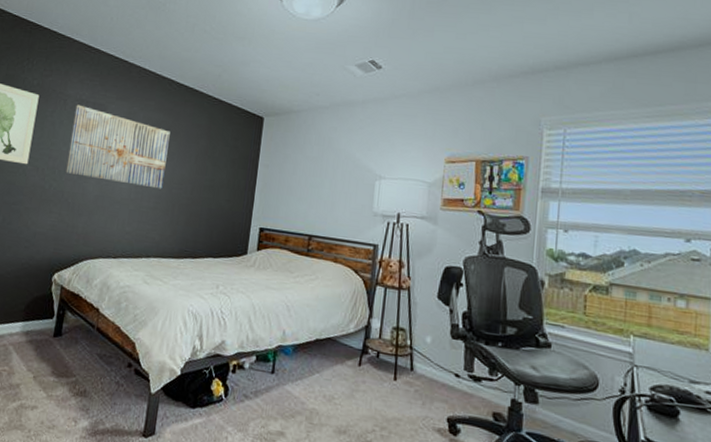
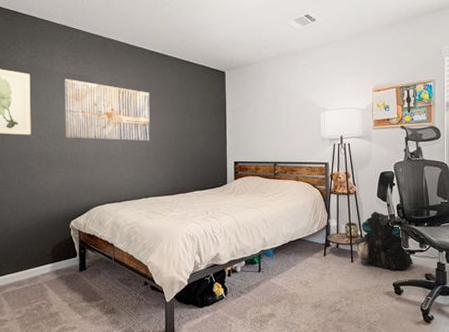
backpack: none [400,316,480,404] -> present [354,211,413,272]

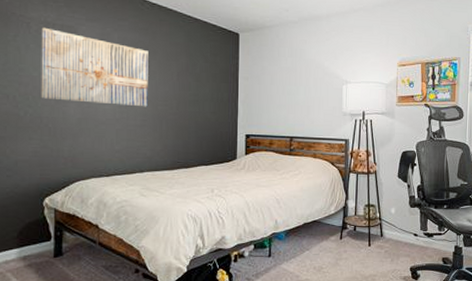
backpack: present [354,211,413,272] -> none [372,192,431,256]

